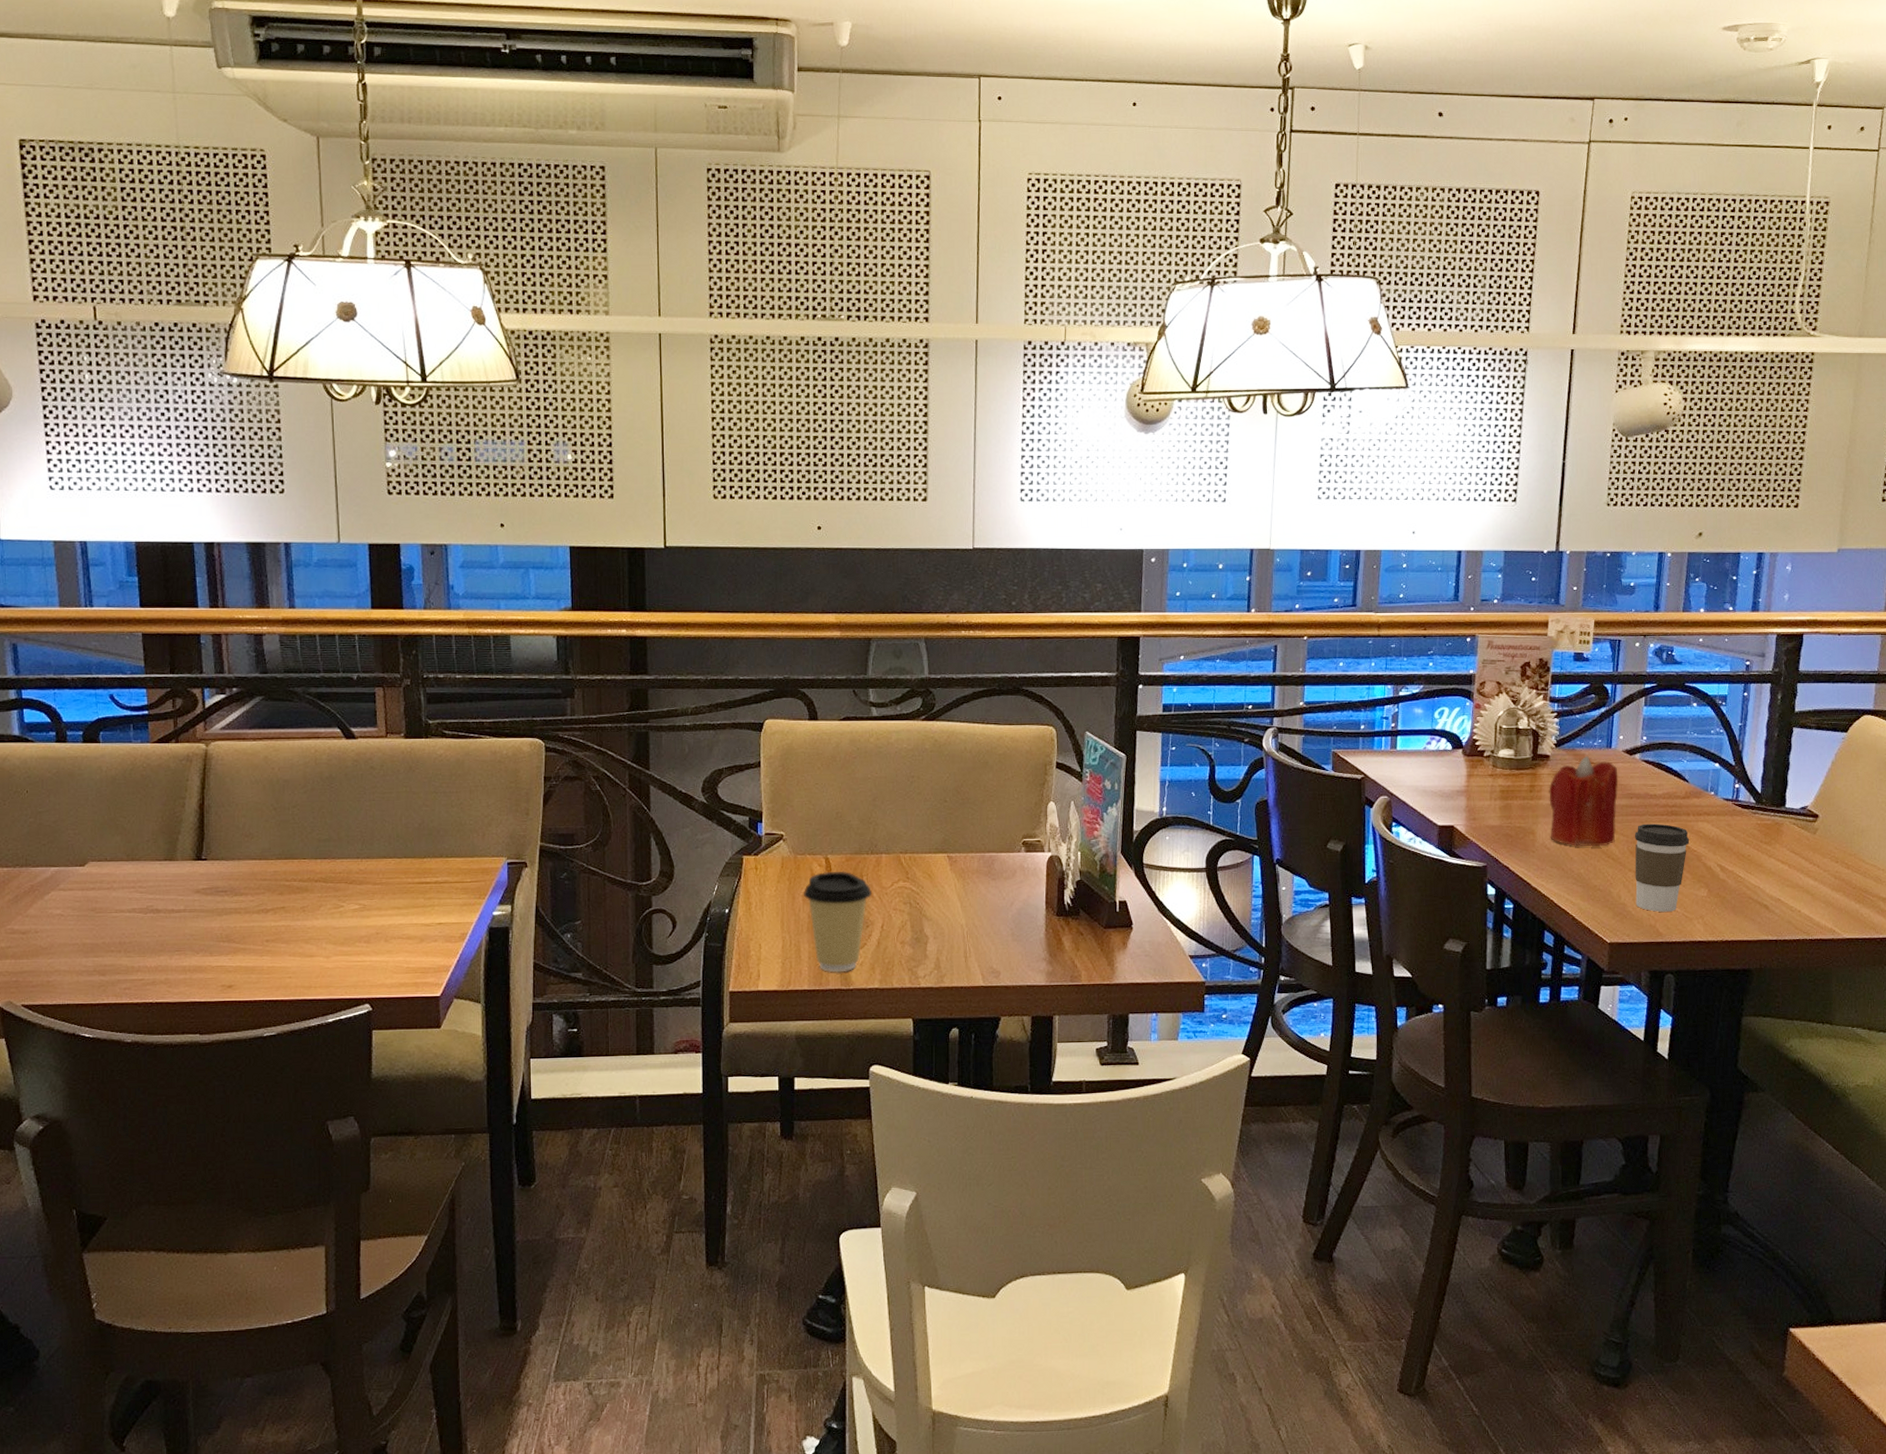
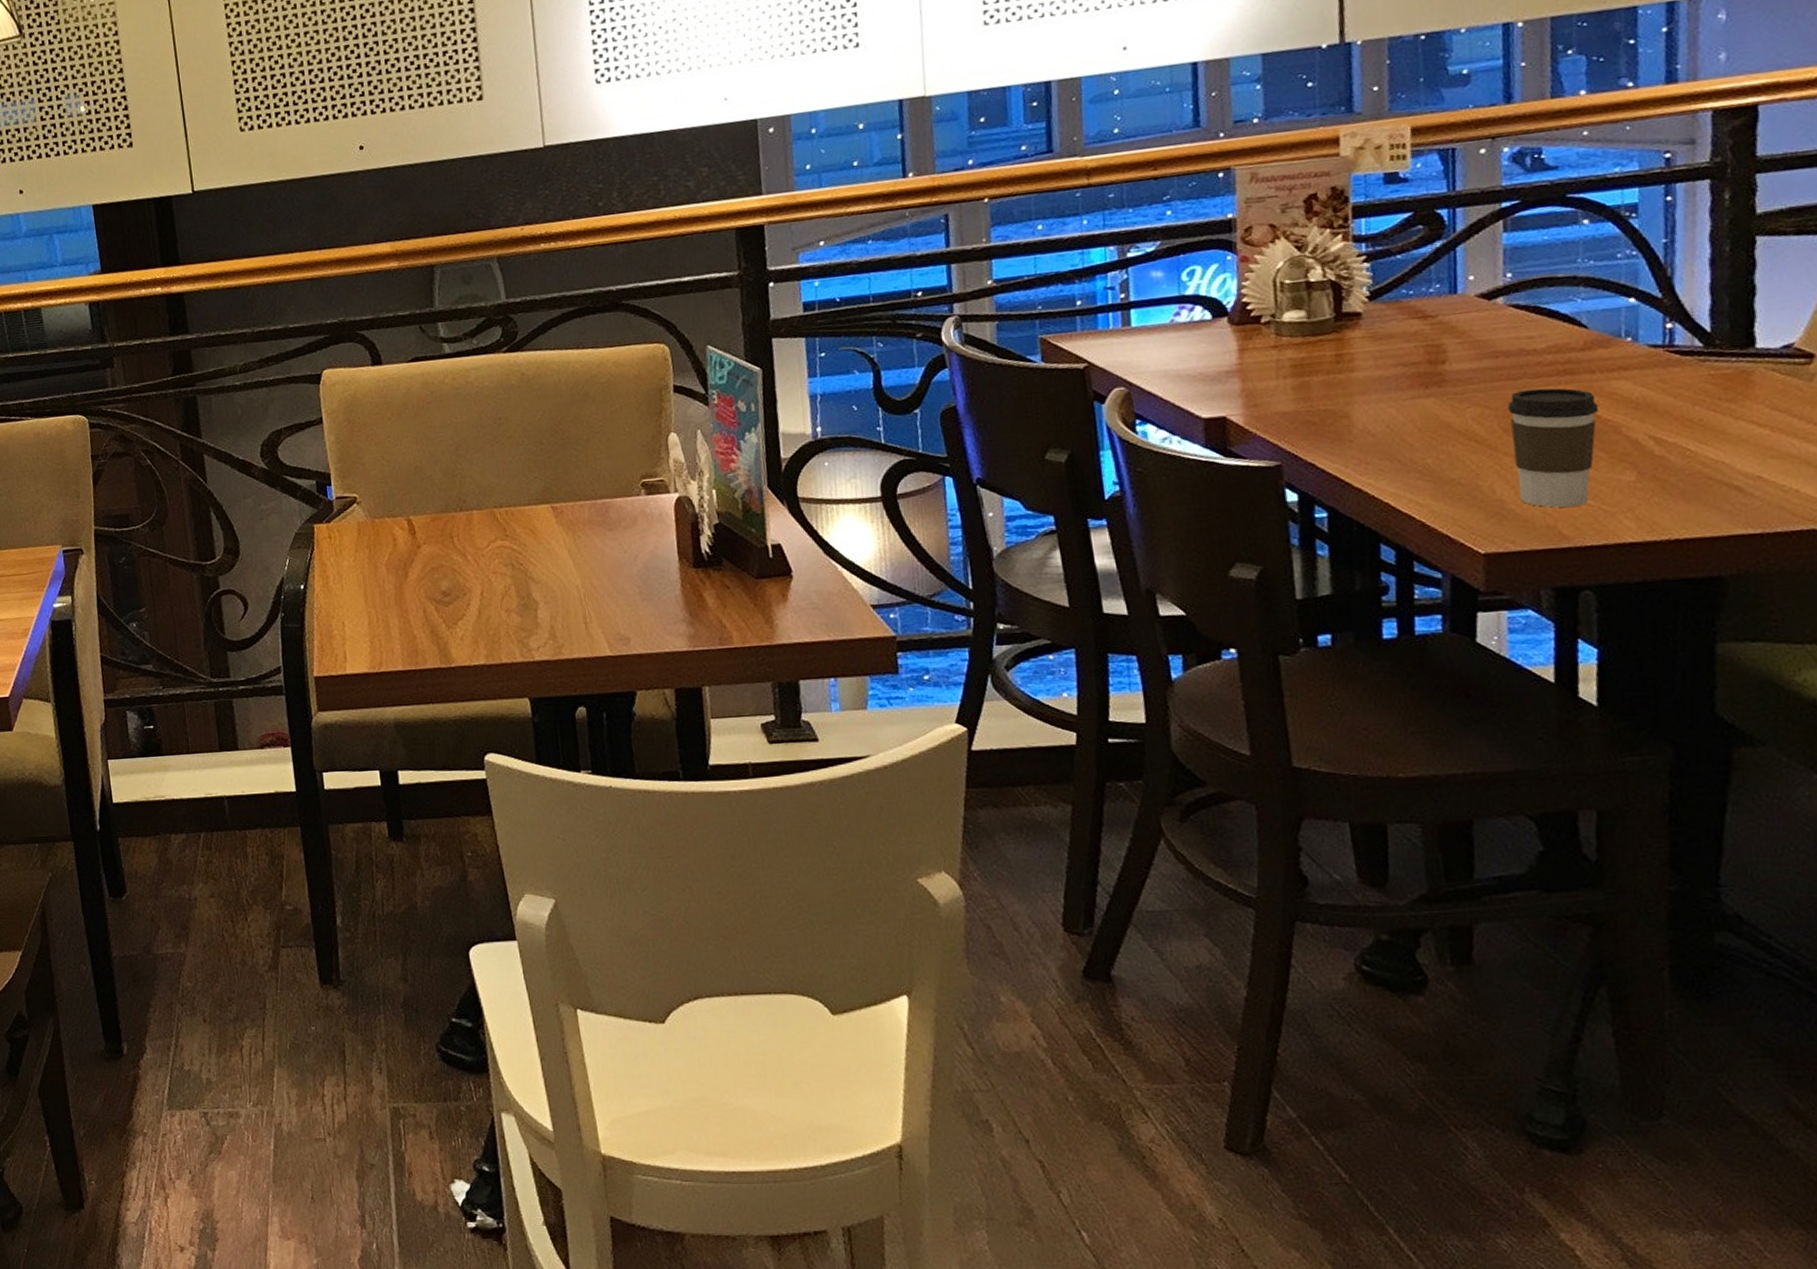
coffee cup: present [803,871,872,972] -> none [386,532,466,649]
candle: present [1549,755,1619,846] -> none [1364,306,1477,429]

